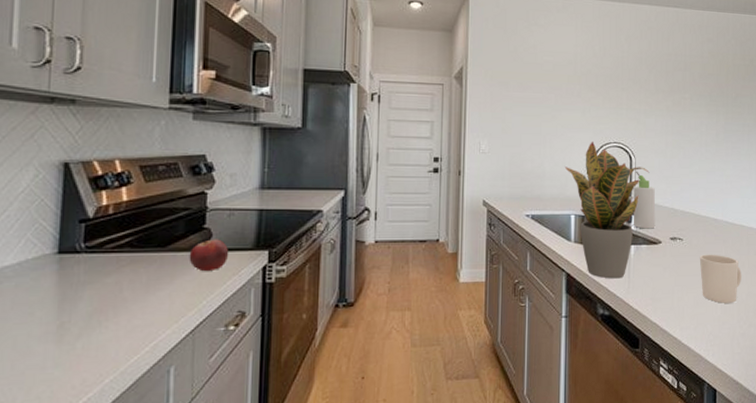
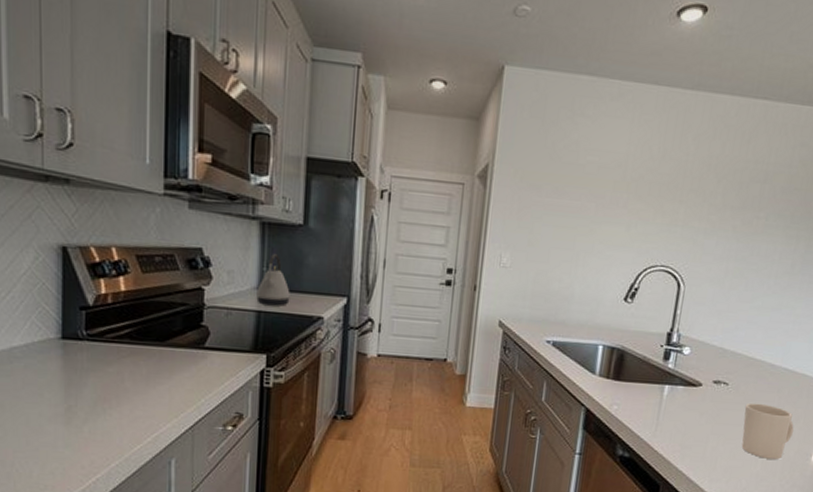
fruit: present [189,239,229,272] -> none [187,337,227,371]
kettle: none [257,154,291,203] -> present [255,253,290,307]
potted plant: present [564,142,650,279] -> none [597,263,700,420]
bottle: present [633,170,656,229] -> none [671,300,704,369]

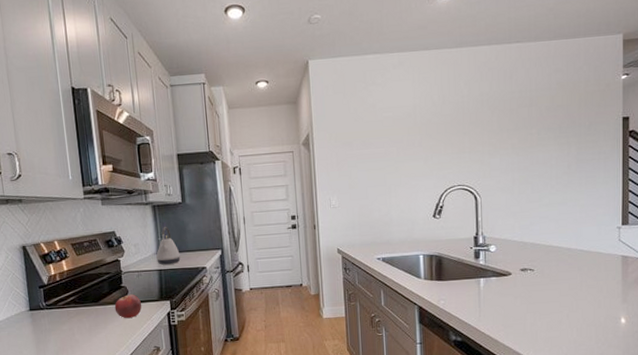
fruit: none [187,337,227,371] -> present [114,294,142,319]
mug: present [741,402,794,460] -> none [552,281,599,327]

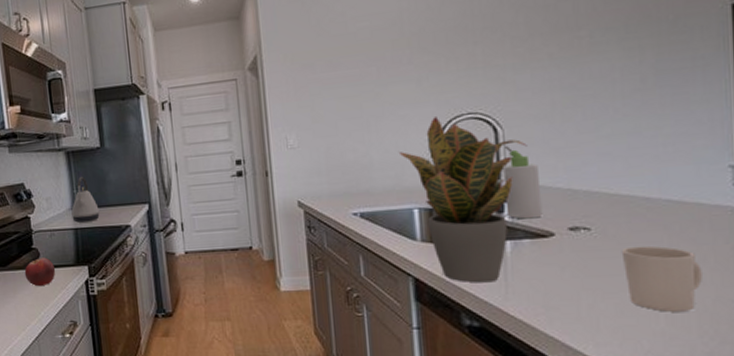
potted plant: none [410,187,496,310] -> present [398,117,527,283]
bottle: none [480,209,505,263] -> present [503,145,543,219]
mug: none [552,281,599,327] -> present [621,245,702,312]

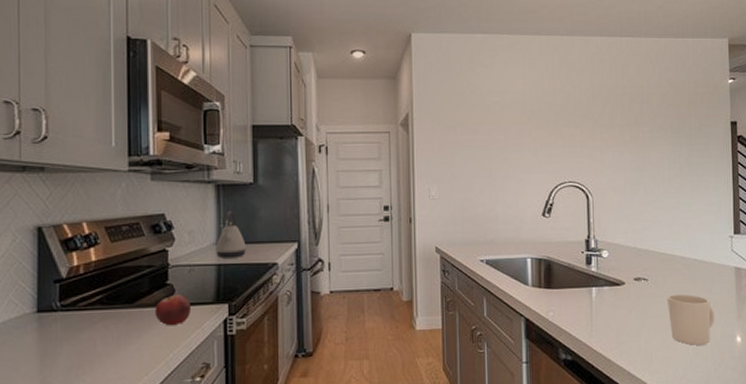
potted plant: present [398,117,527,283] -> none [518,182,609,323]
bottle: present [503,145,543,219] -> none [592,210,618,270]

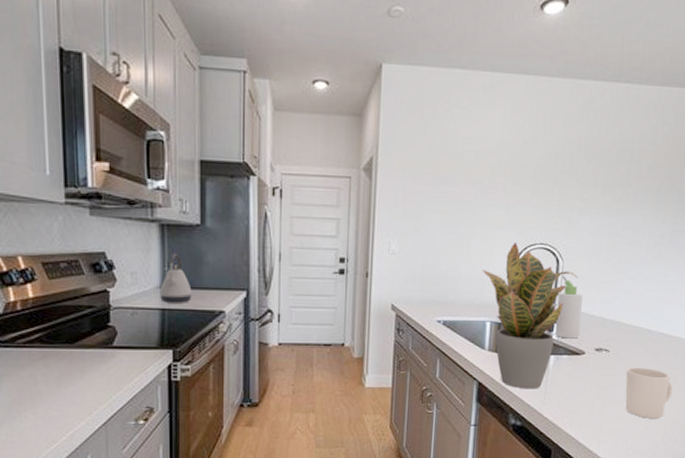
fruit: present [154,294,192,326] -> none [96,337,135,369]
potted plant: none [518,182,609,323] -> present [482,243,578,389]
bottle: none [592,210,618,270] -> present [555,275,583,339]

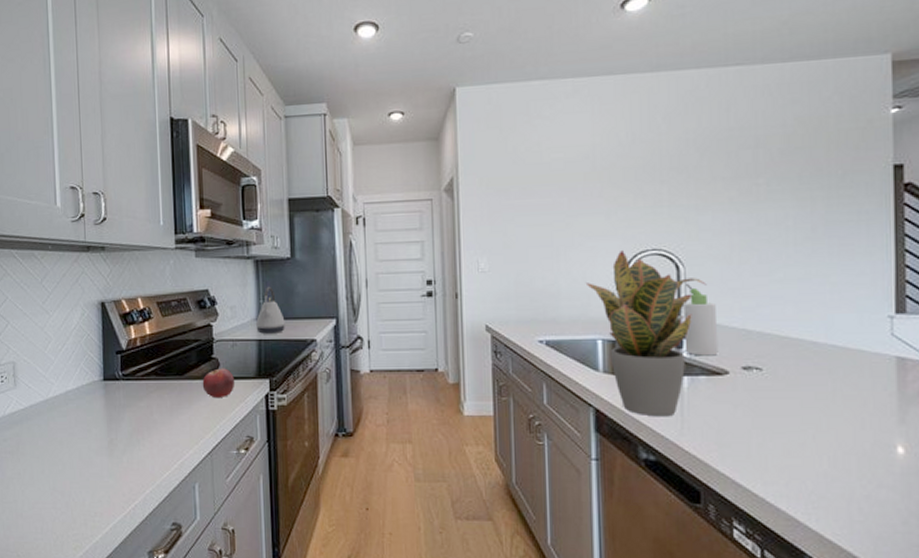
fruit: none [96,337,135,369] -> present [202,368,235,399]
mug: present [625,367,673,419] -> none [789,388,862,454]

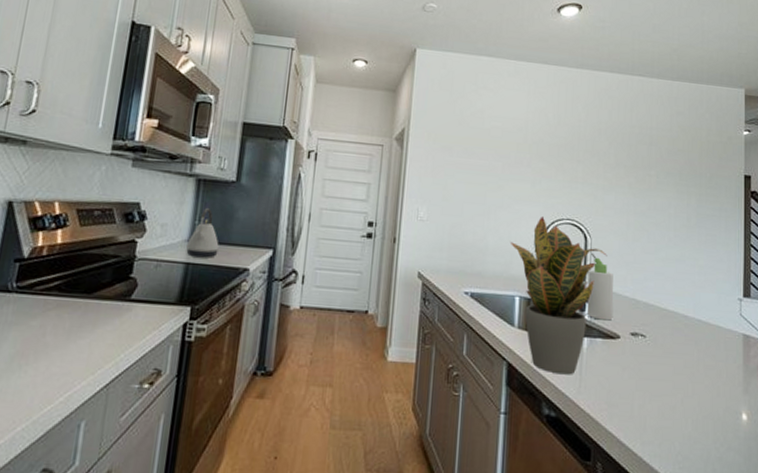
fruit: present [202,368,235,399] -> none [112,289,152,324]

